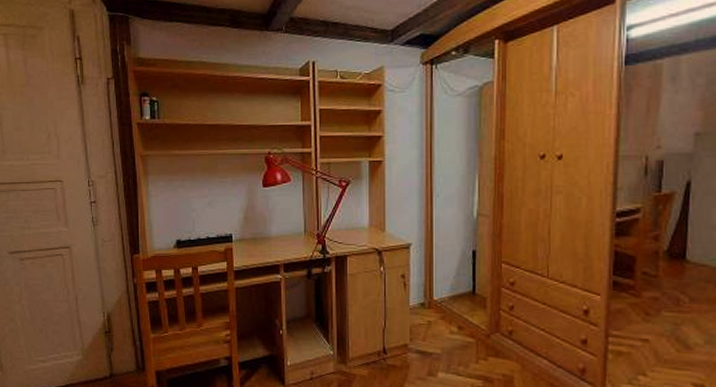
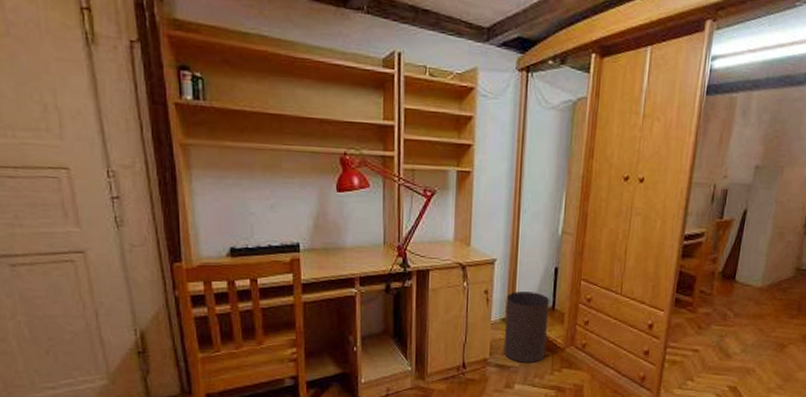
waste bin: none [423,275,470,351] -> present [503,291,550,364]

